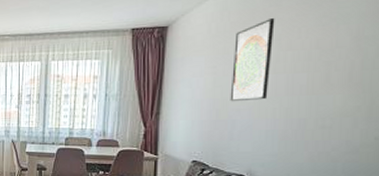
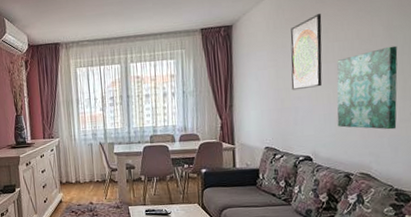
wall art: none [281,59,367,154] -> present [337,45,398,130]

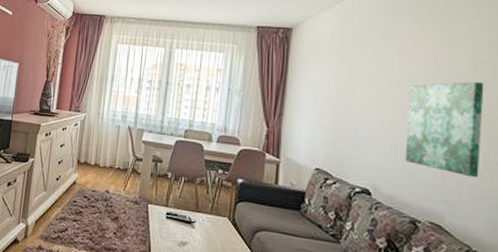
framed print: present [290,14,323,91] -> none [353,32,395,112]

